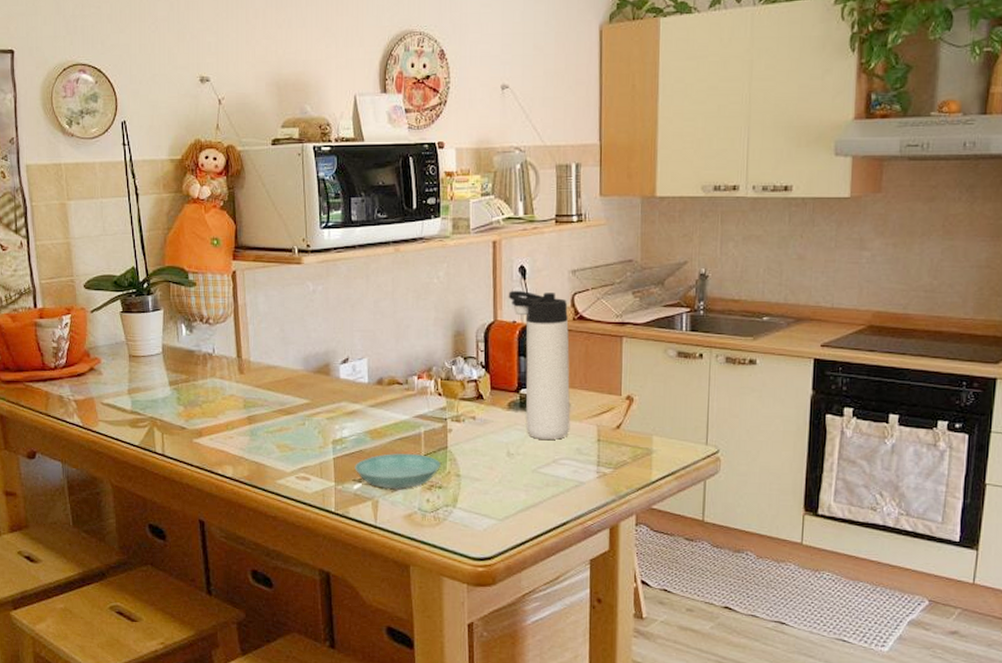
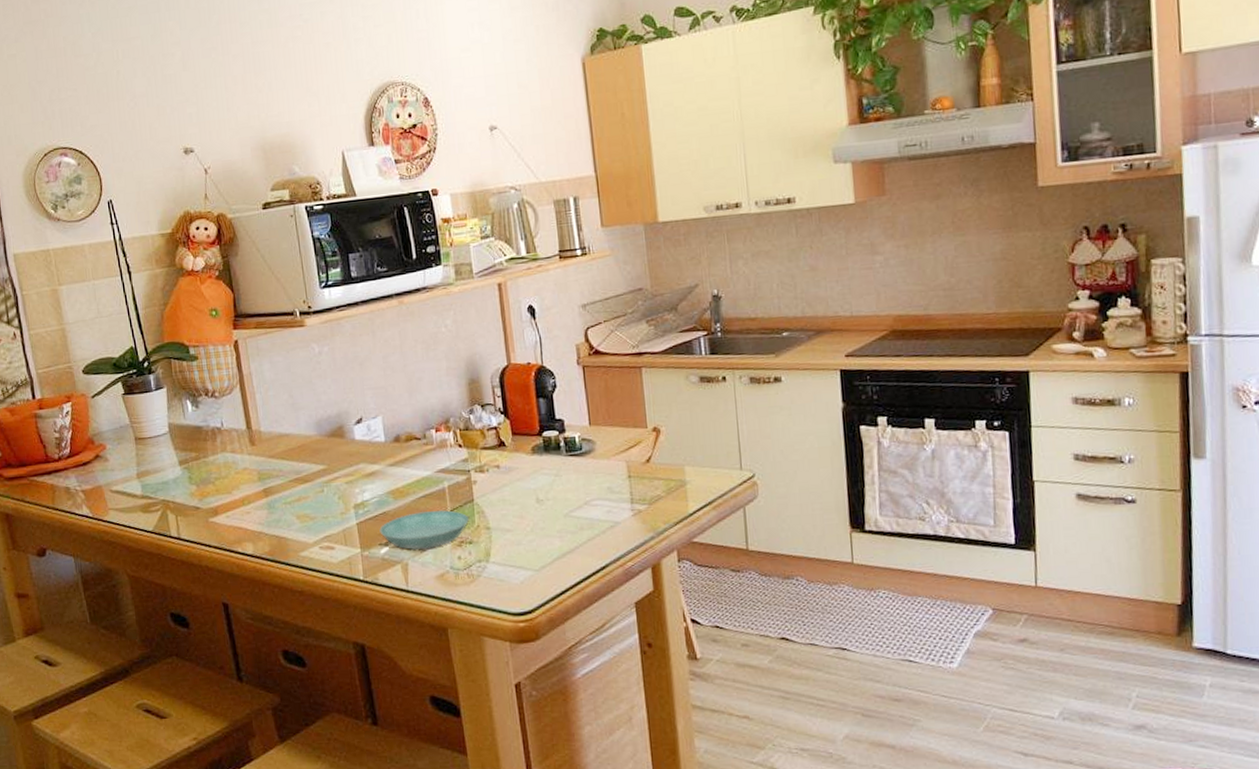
thermos bottle: present [508,290,571,440] -> none [519,330,599,482]

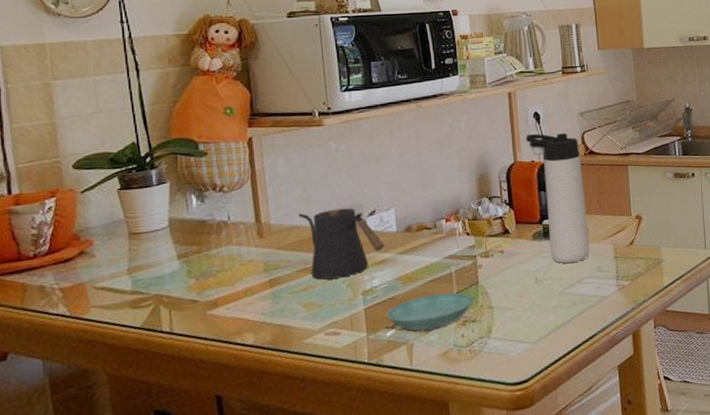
kettle: none [287,415,374,491] -> present [298,208,385,280]
thermos bottle: none [519,330,599,482] -> present [525,133,590,264]

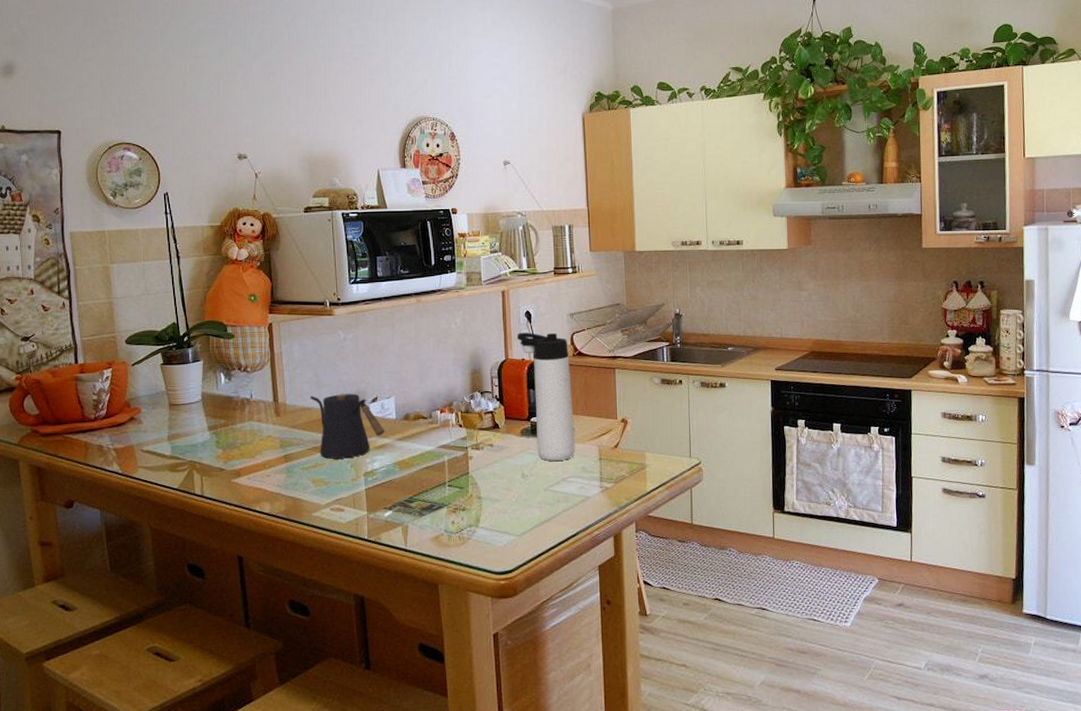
saucer: present [387,292,473,331] -> none [385,481,463,514]

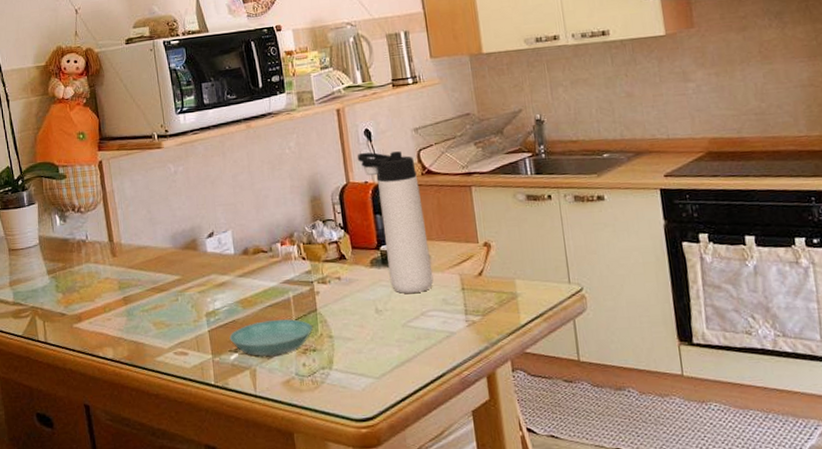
kettle: present [310,394,385,459] -> none [145,229,224,300]
saucer: none [385,481,463,514] -> present [229,319,313,356]

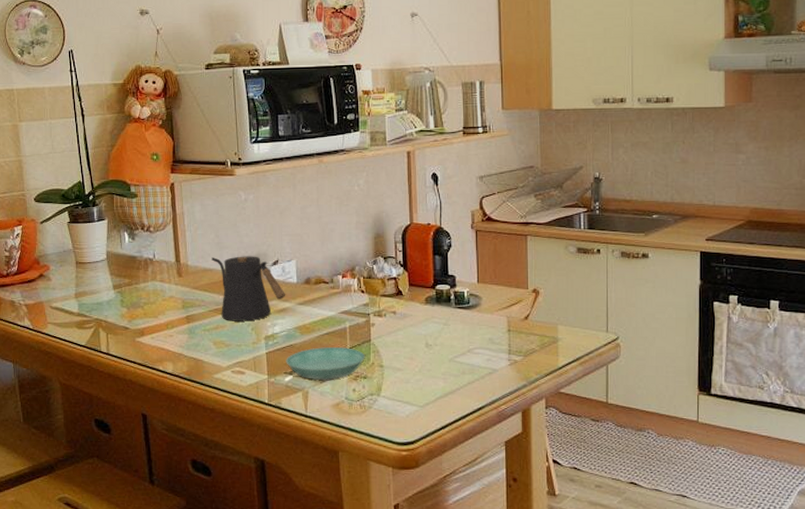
kettle: none [145,229,224,300] -> present [211,256,286,321]
thermos bottle: present [357,151,434,293] -> none [422,195,483,331]

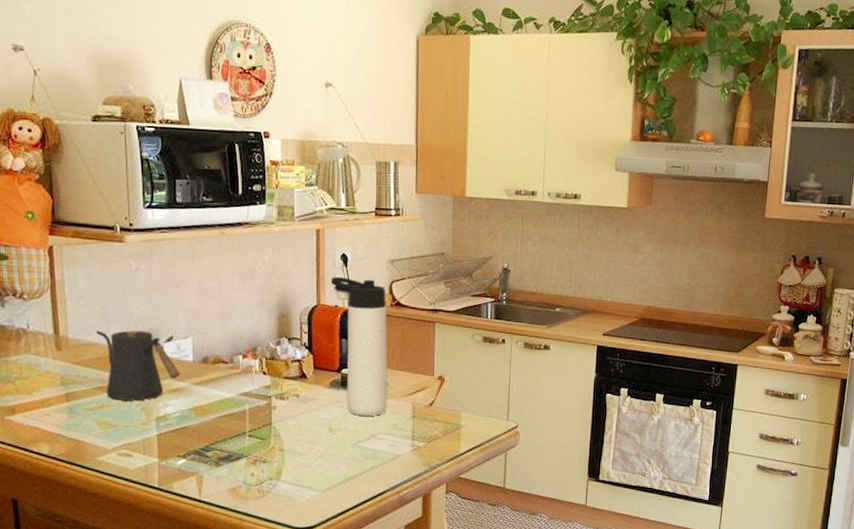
saucer: present [286,347,365,380] -> none [179,430,265,464]
thermos bottle: none [422,195,483,331] -> present [330,276,388,416]

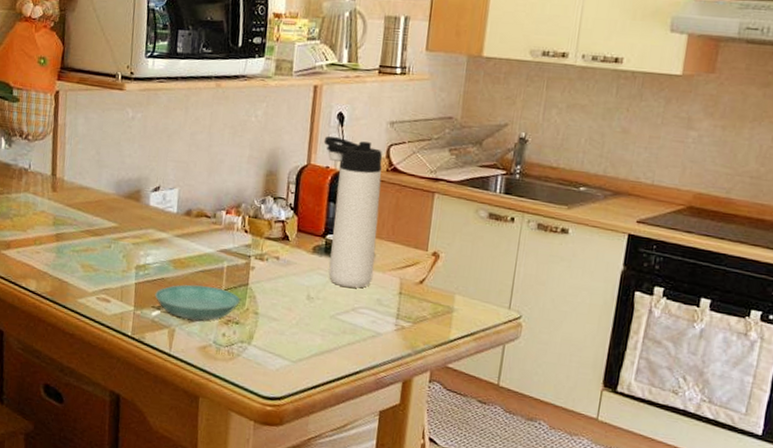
kettle: present [96,330,181,401] -> none [89,175,164,248]
saucer: none [179,430,265,464] -> present [155,284,240,320]

